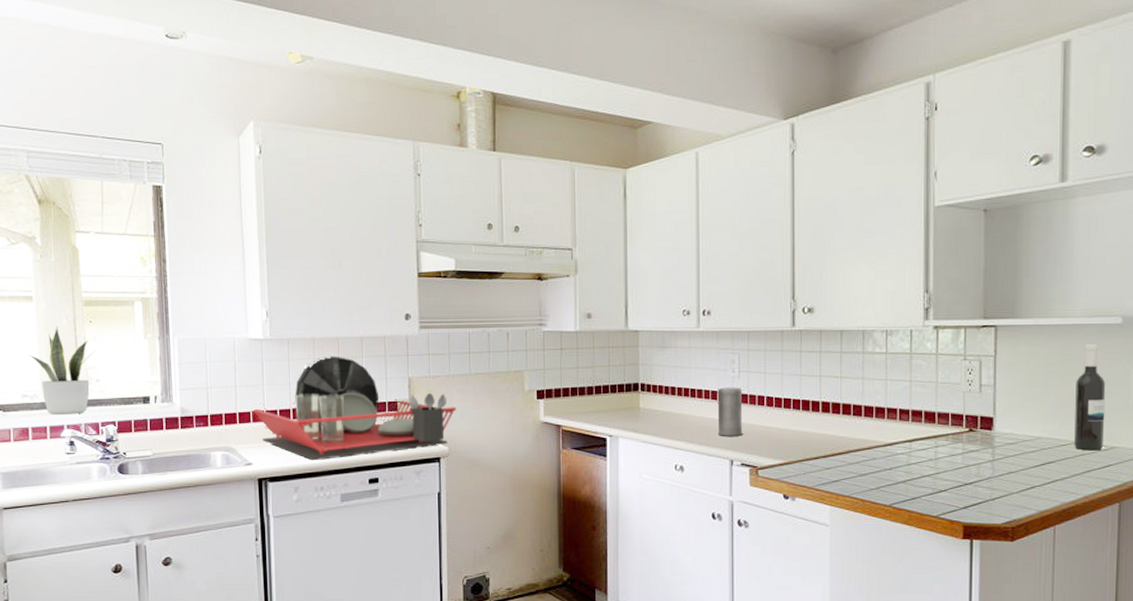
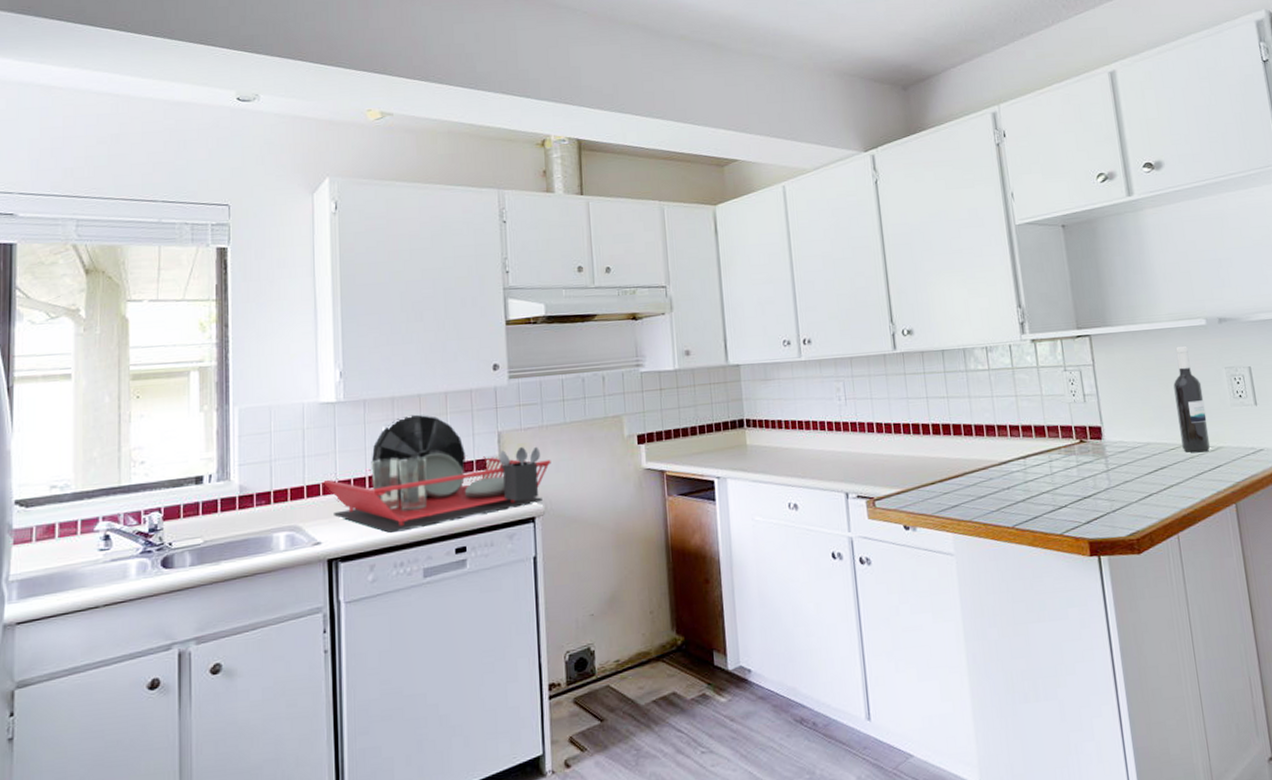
potted plant: present [30,326,96,415] -> none [63,404,143,506]
canister: present [717,387,743,436] -> none [825,415,856,468]

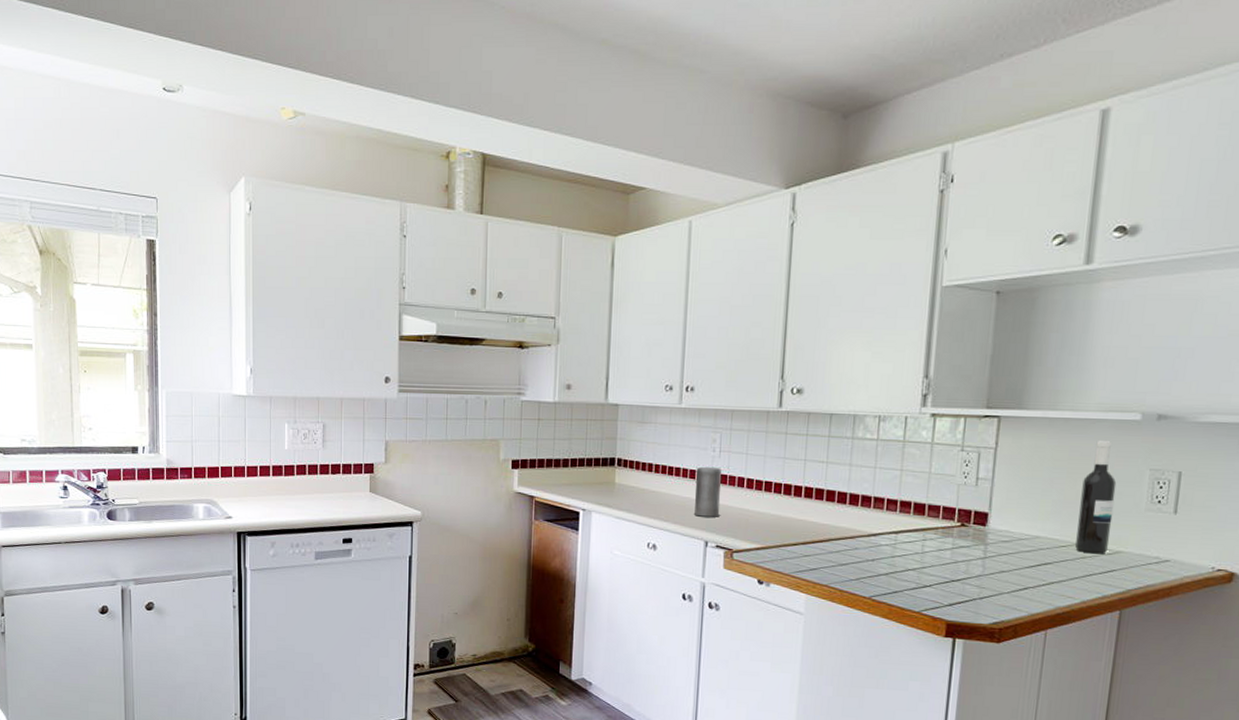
dish rack: present [322,414,551,534] -> none [233,415,431,518]
canister: none [825,415,856,468] -> present [693,466,722,517]

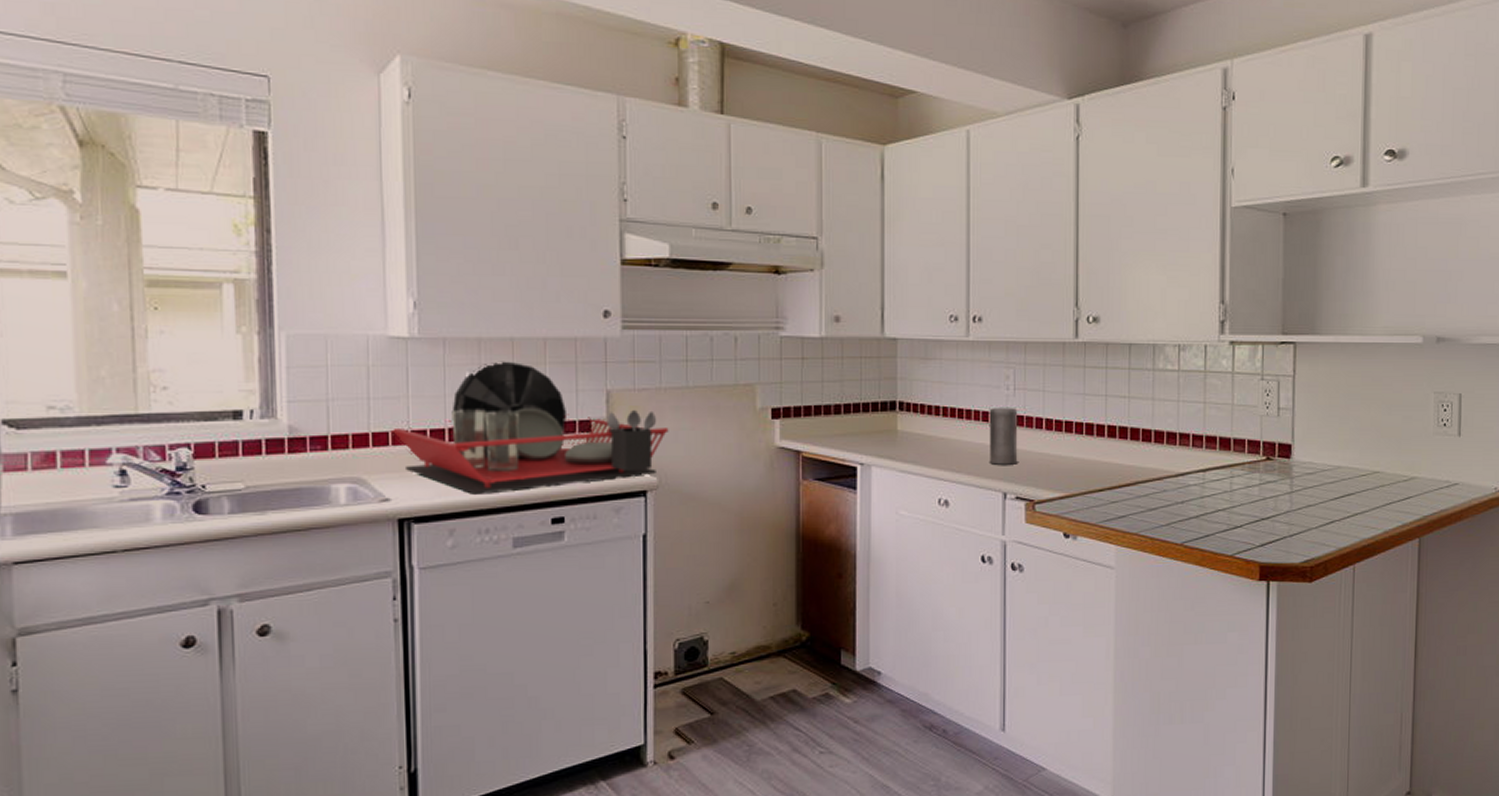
dish rack: none [233,415,431,518] -> present [391,361,669,496]
wine bottle: present [1075,439,1117,554] -> none [1374,364,1406,481]

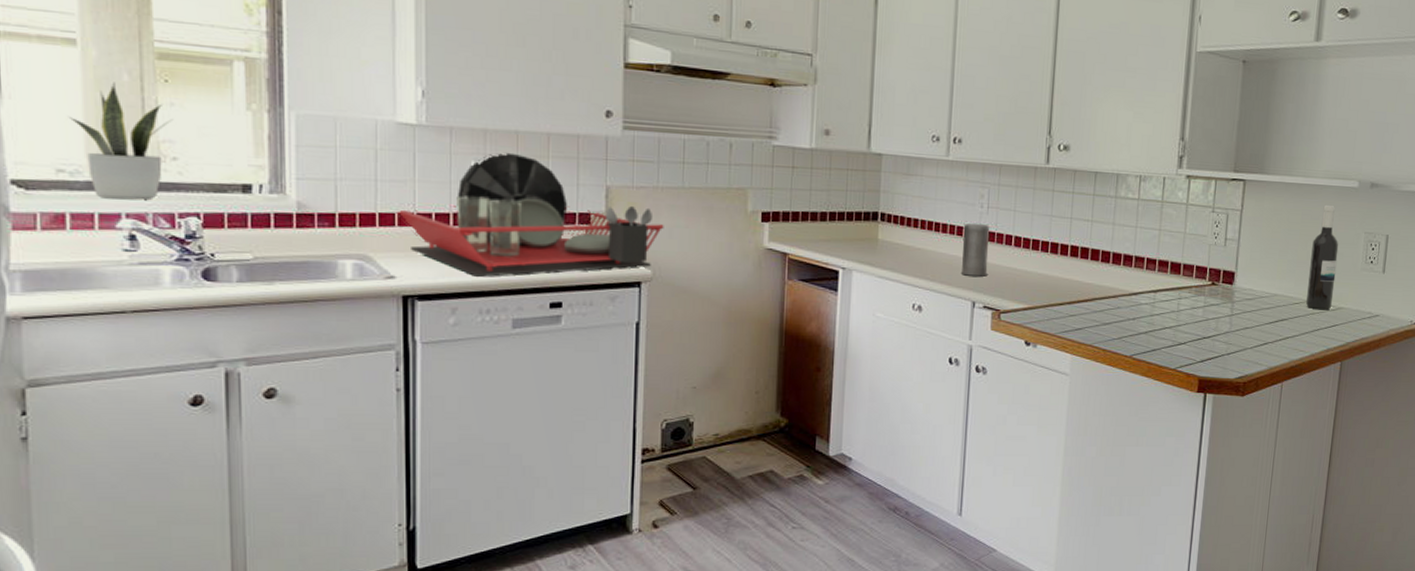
potted plant: none [60,313,164,434] -> present [70,82,174,201]
wine bottle: none [1374,364,1406,481] -> present [1306,204,1339,310]

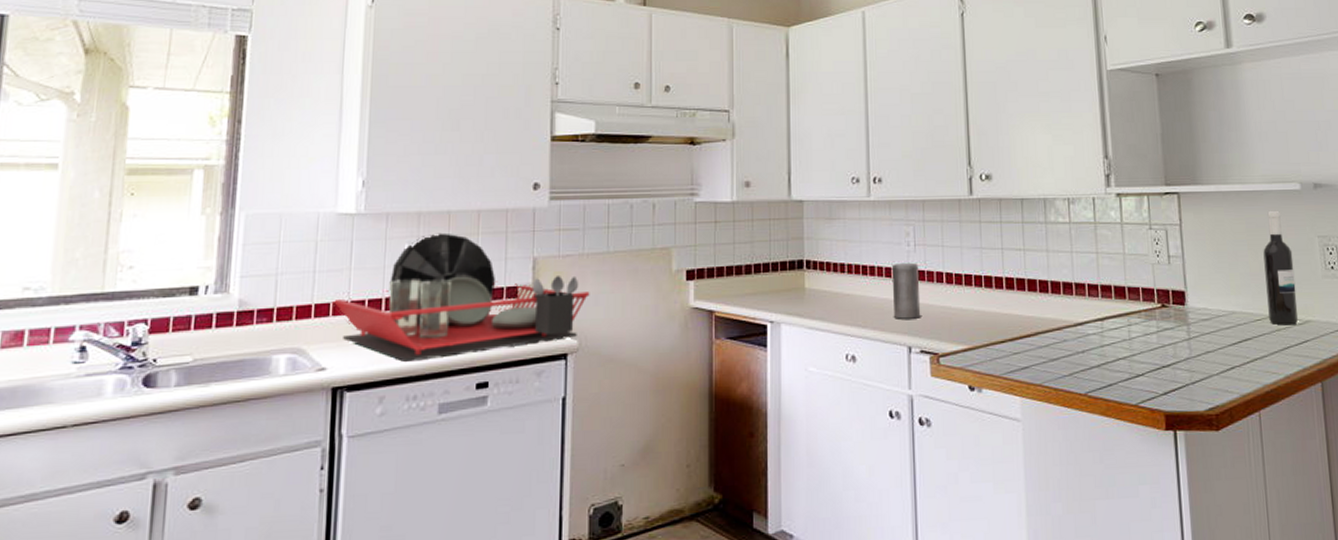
potted plant: present [70,82,174,201] -> none [42,199,135,312]

